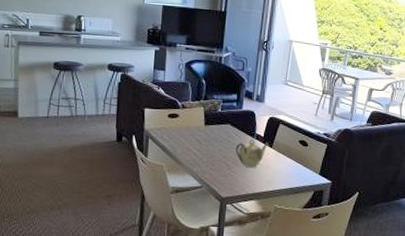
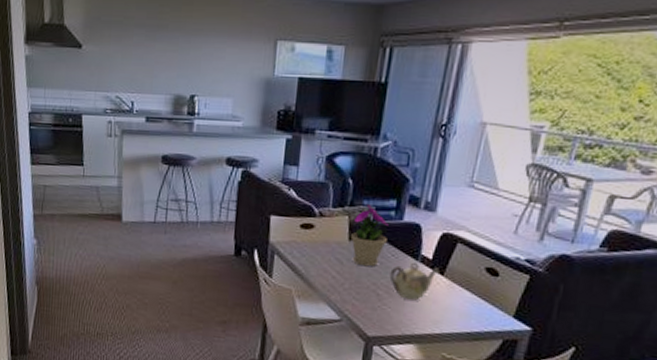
flower pot: none [206,97,232,145] -> present [351,203,389,267]

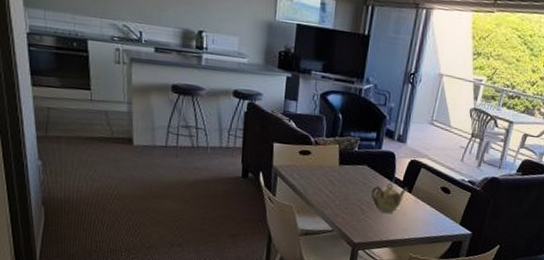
flower pot: present [351,203,389,267] -> none [341,134,370,187]

